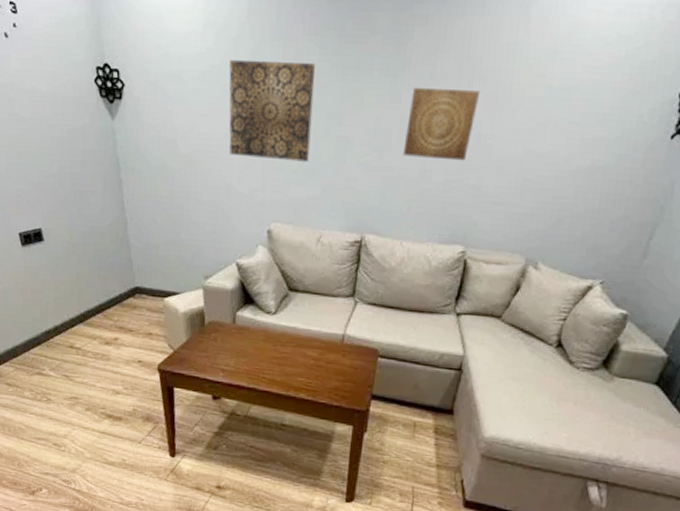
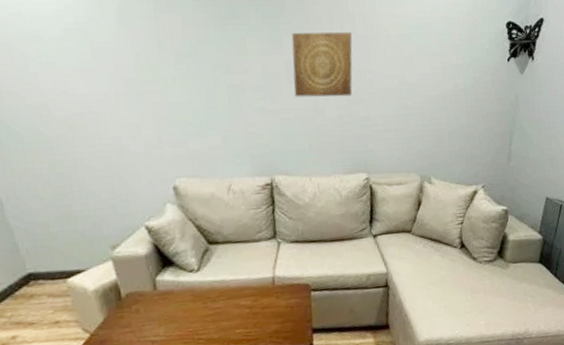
wall art: present [229,59,316,162] -> none [95,14,203,115]

